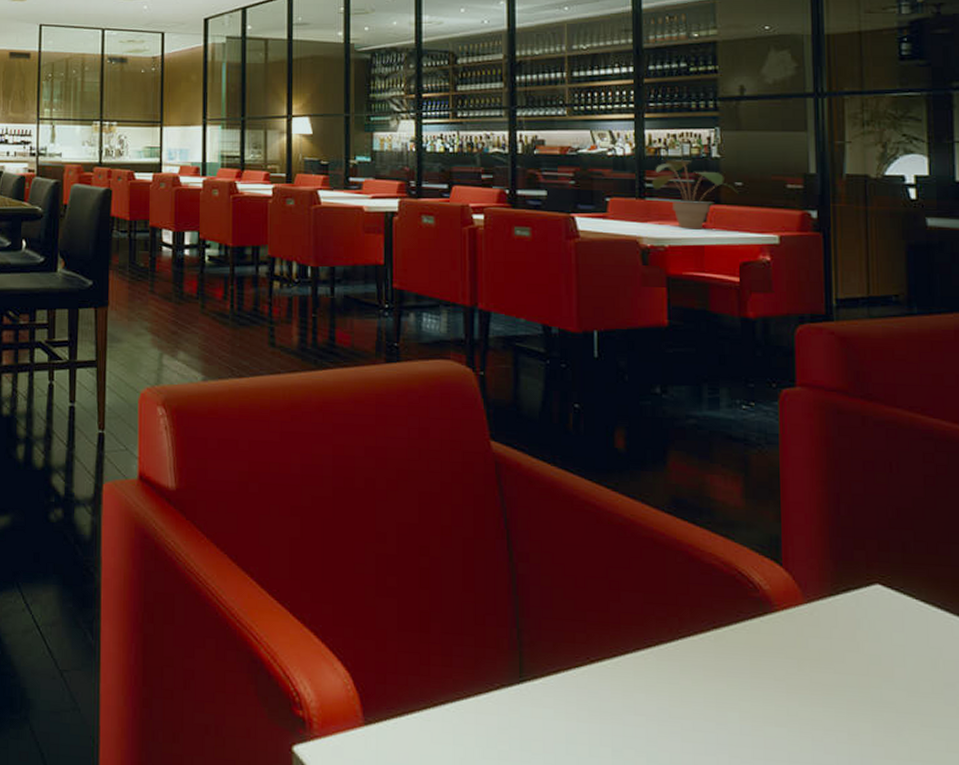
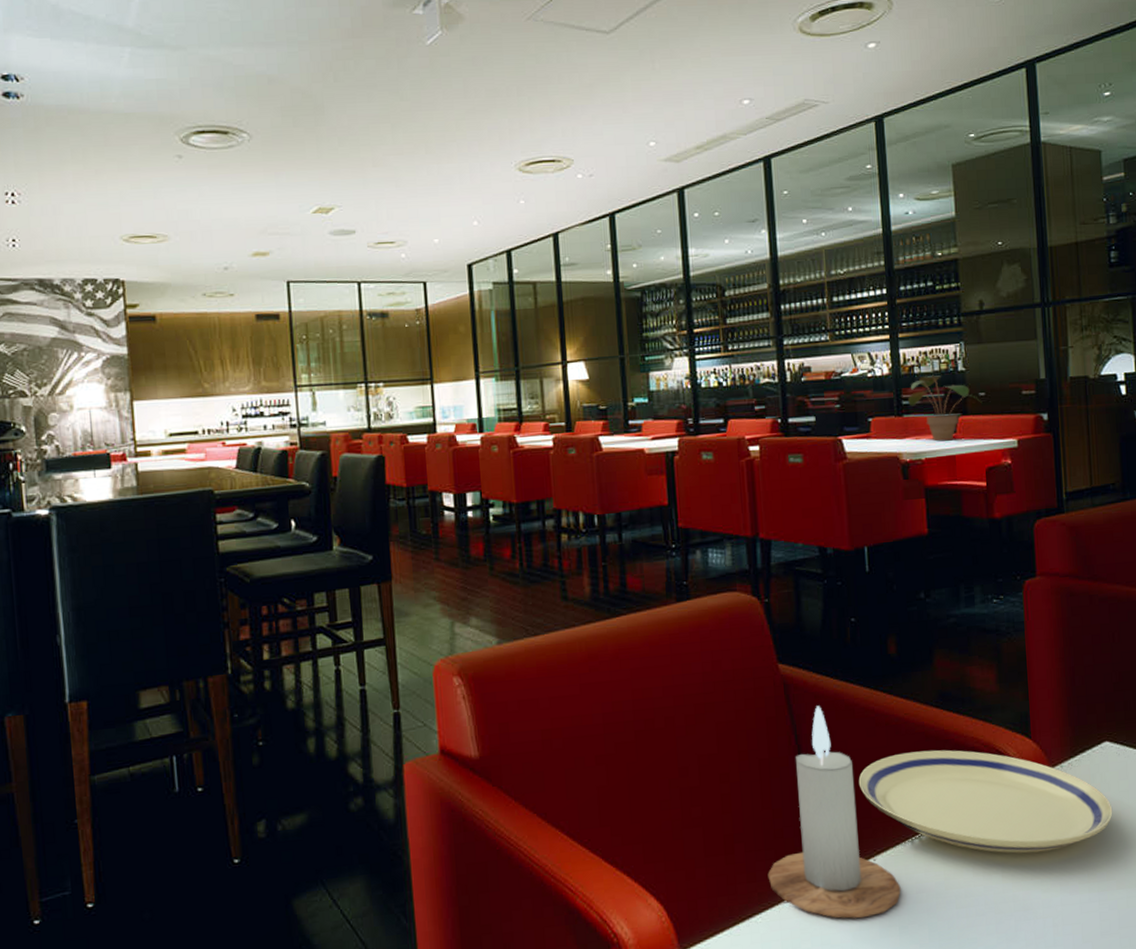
candle: none [465,491,616,730] -> present [767,705,901,919]
plate: none [573,557,883,698] -> present [858,750,1113,854]

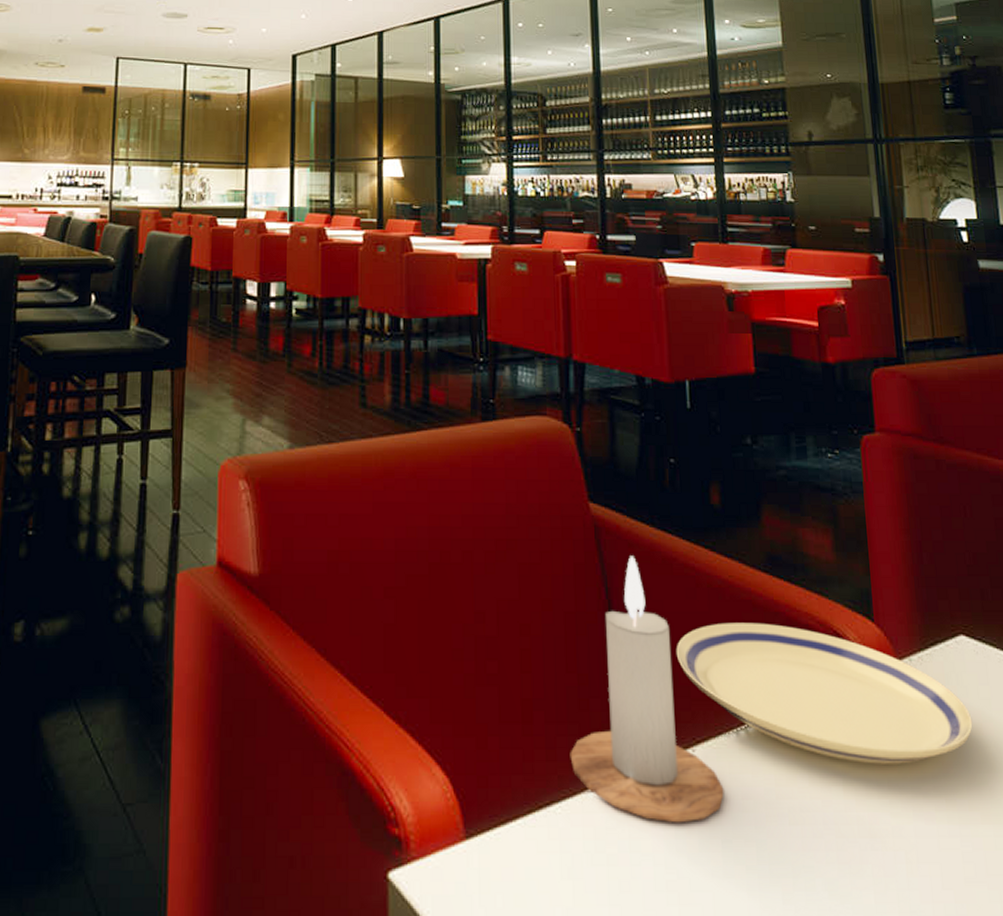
potted plant: present [907,375,983,442] -> none [732,203,813,274]

